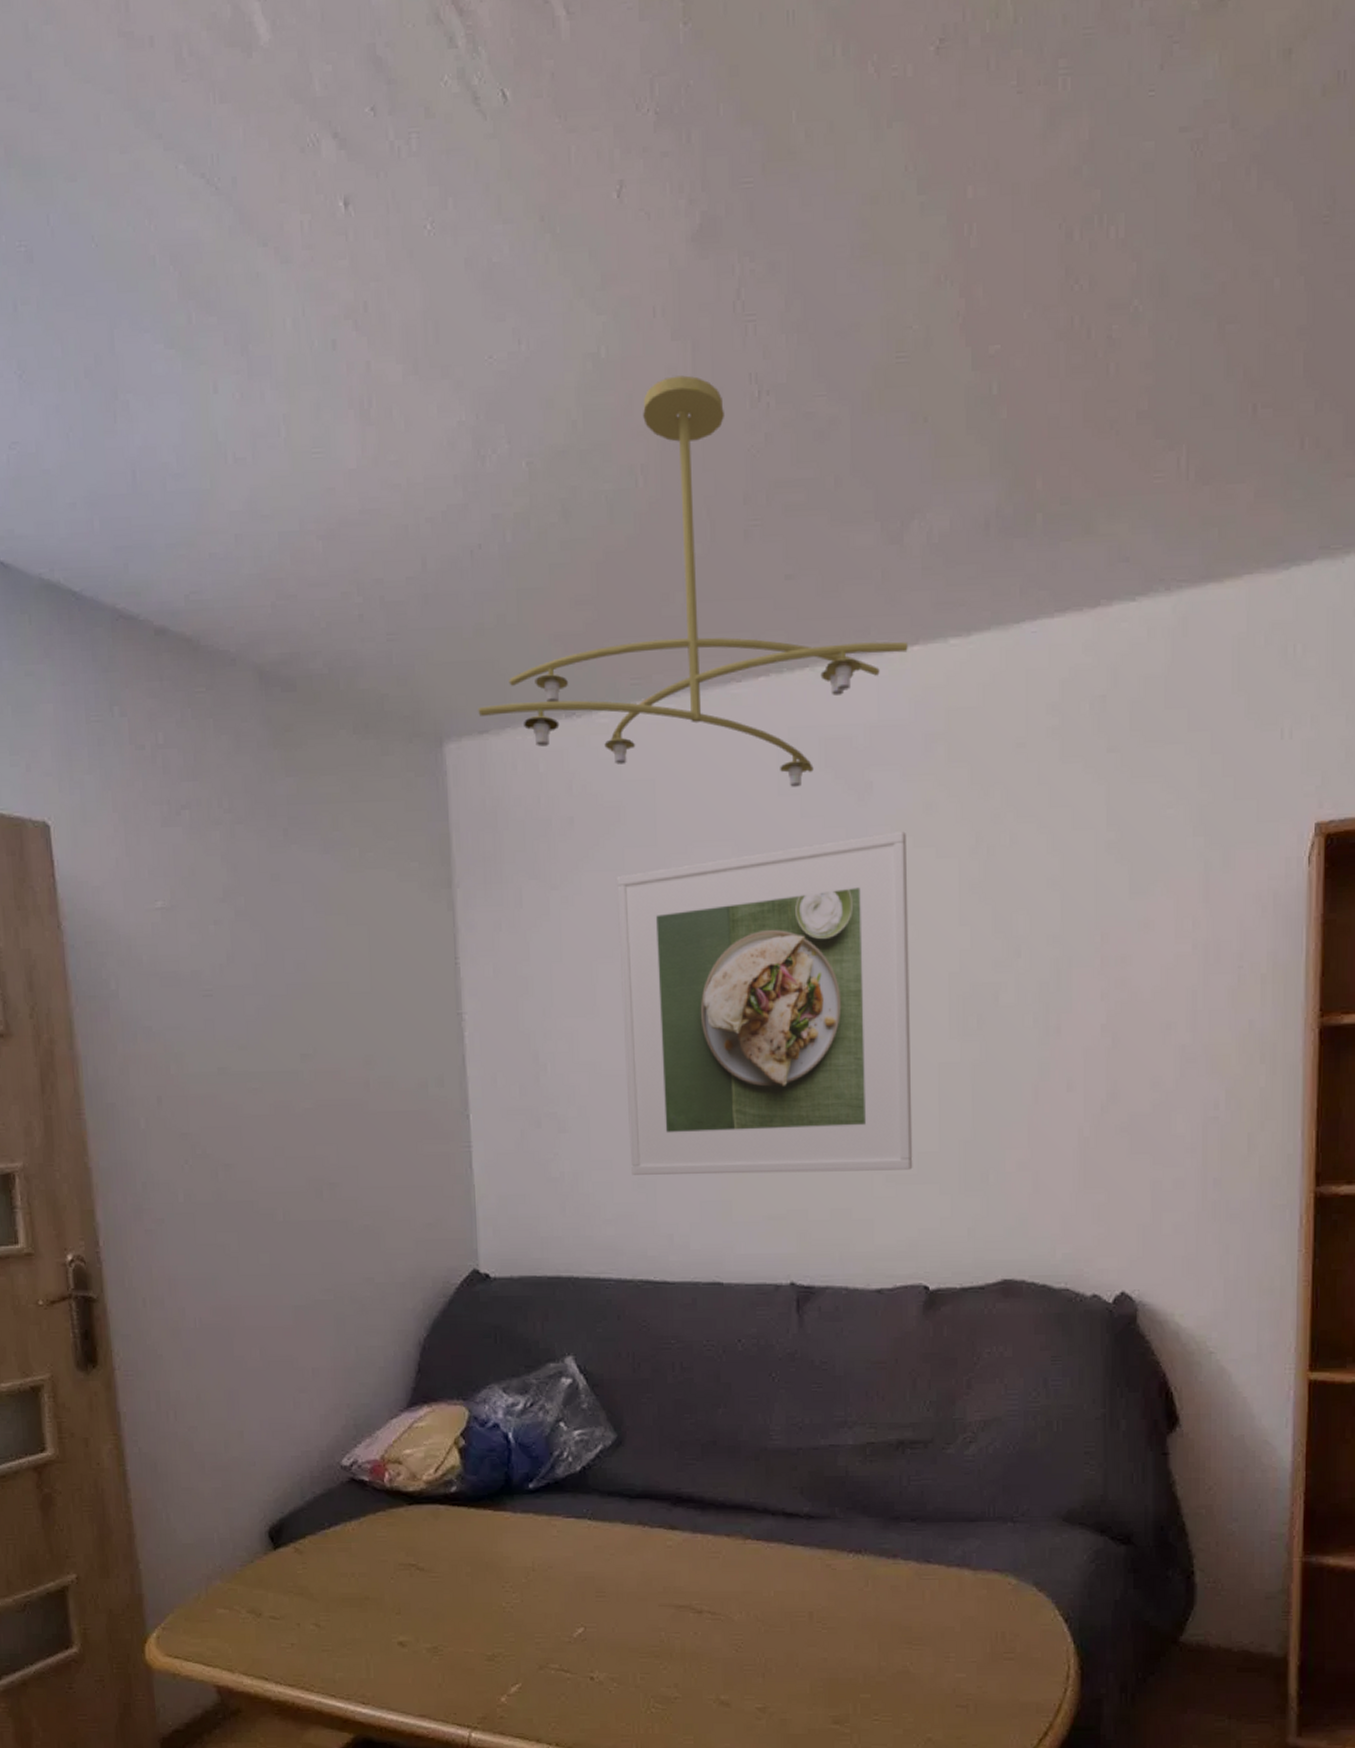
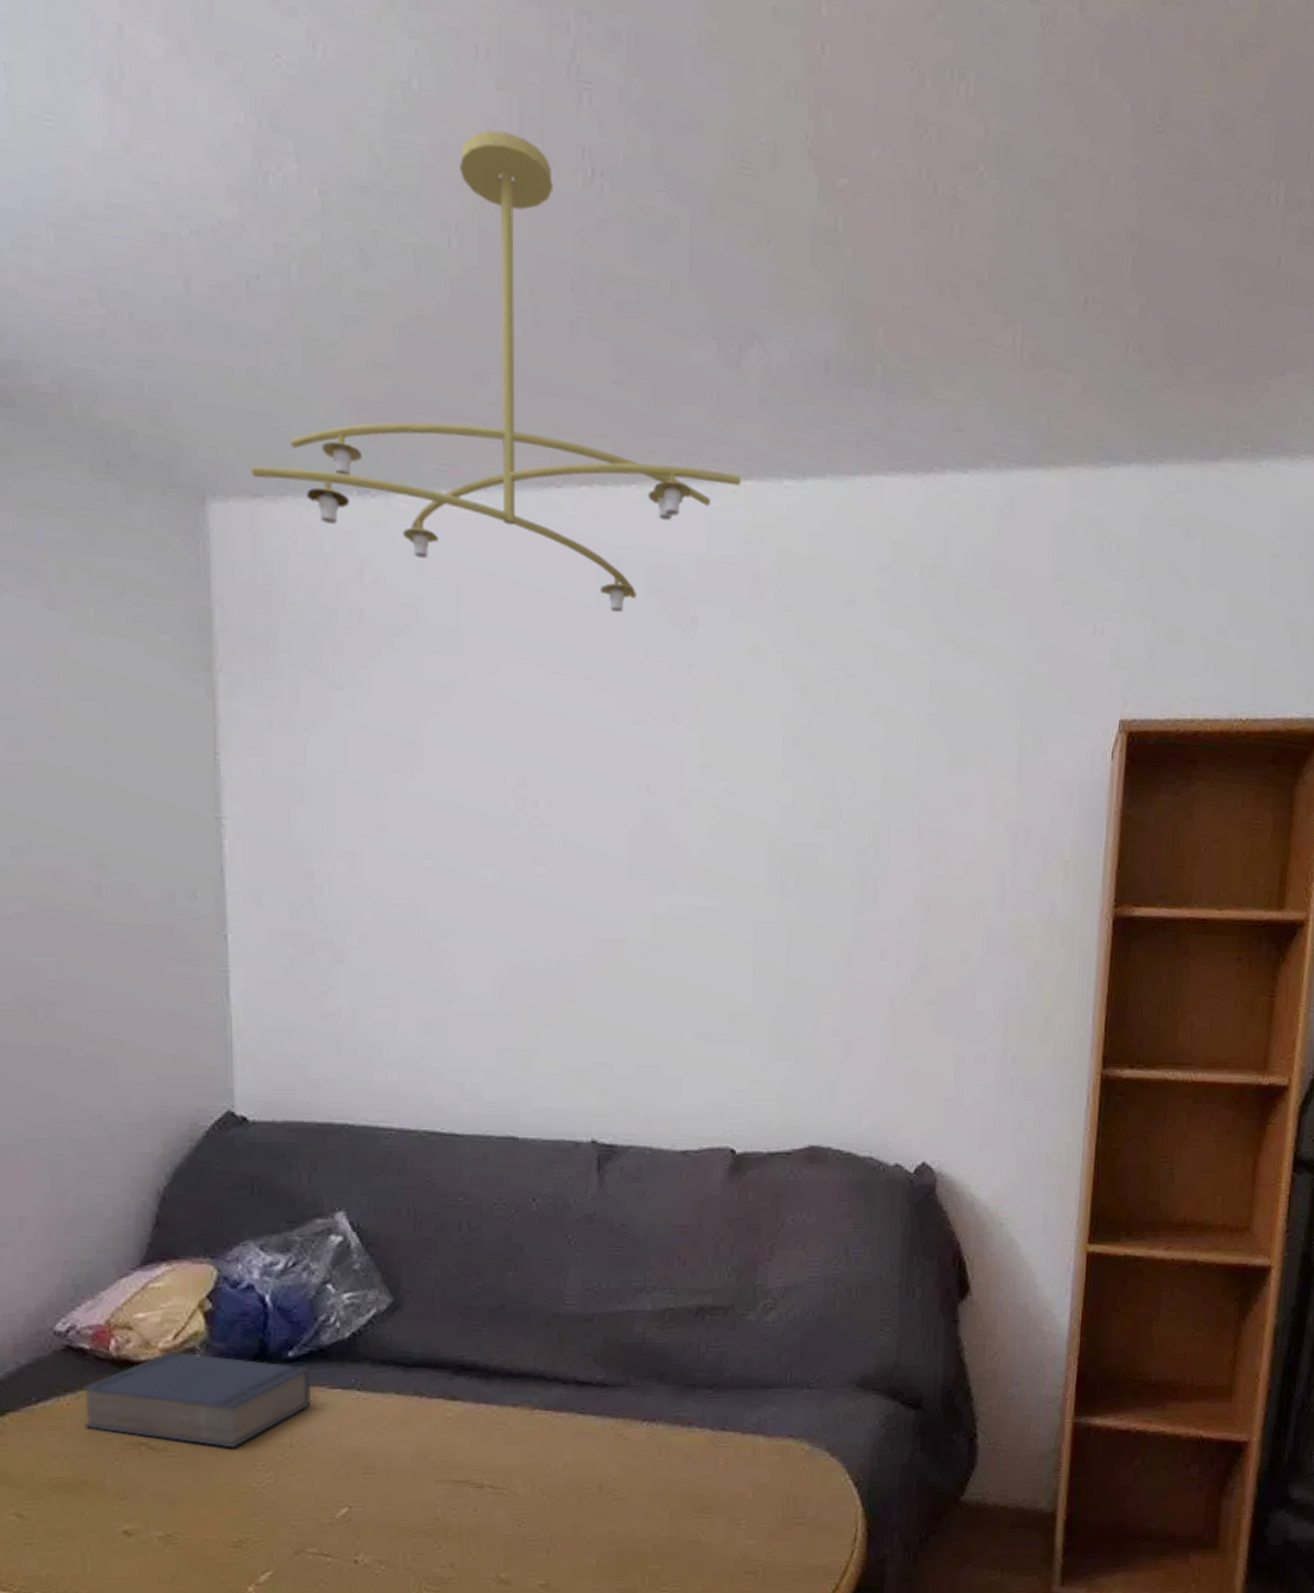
book: none [364,1482,550,1570] -> present [83,1350,312,1448]
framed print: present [617,831,913,1175] -> none [413,674,732,1029]

